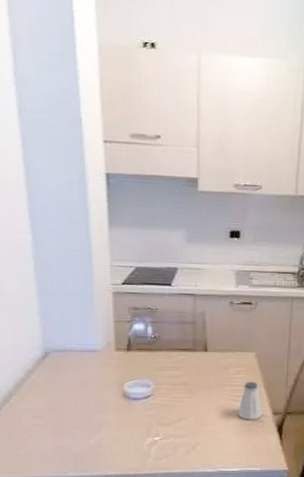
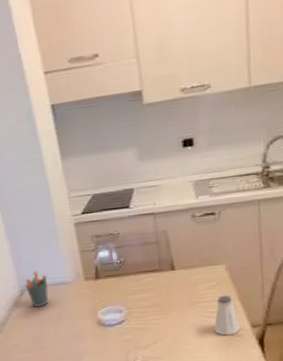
pen holder: none [47,335,76,373] -> present [21,271,49,308]

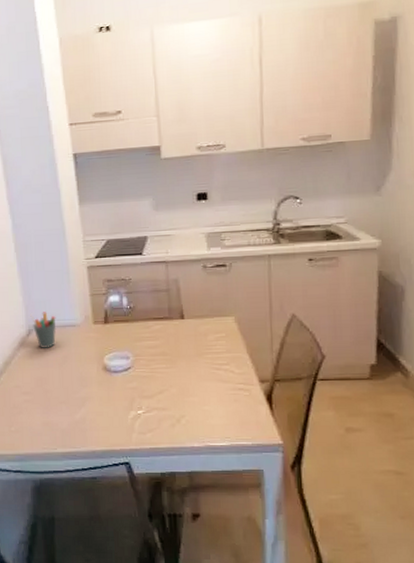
saltshaker: present [213,295,241,336] -> none [221,347,248,390]

